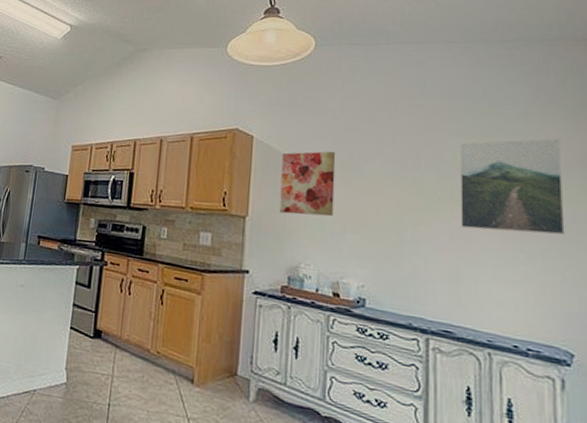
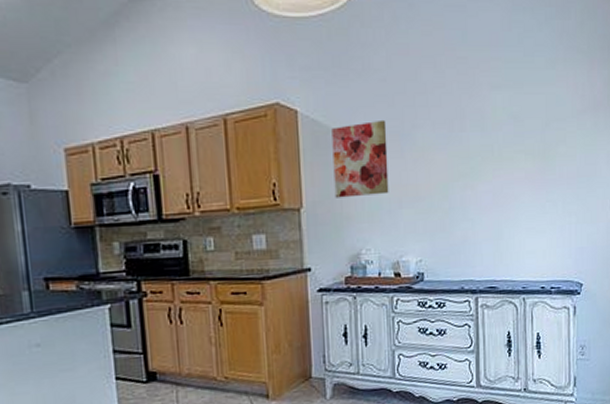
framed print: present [459,138,565,235] -> none [498,84,579,187]

